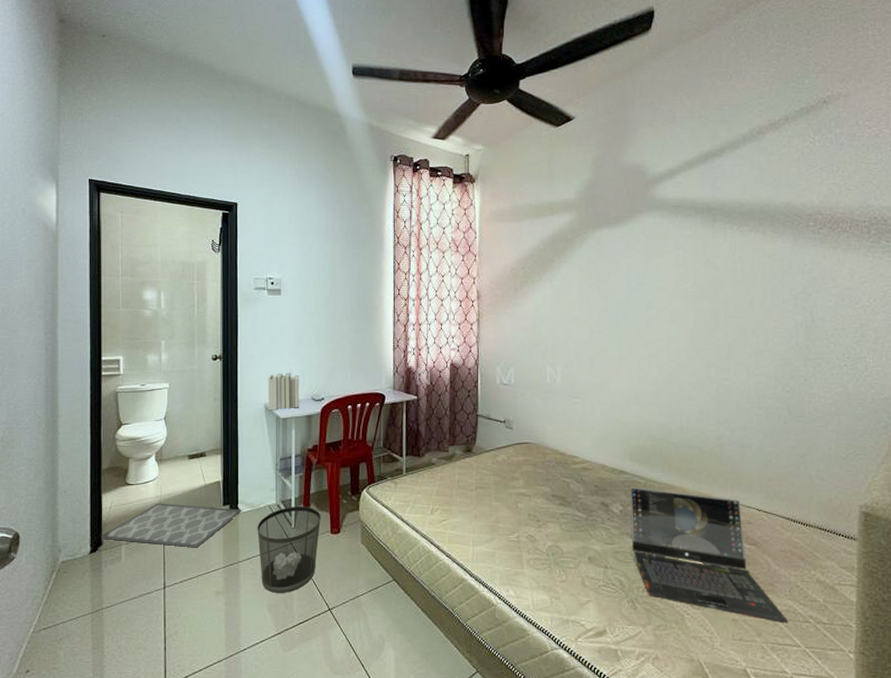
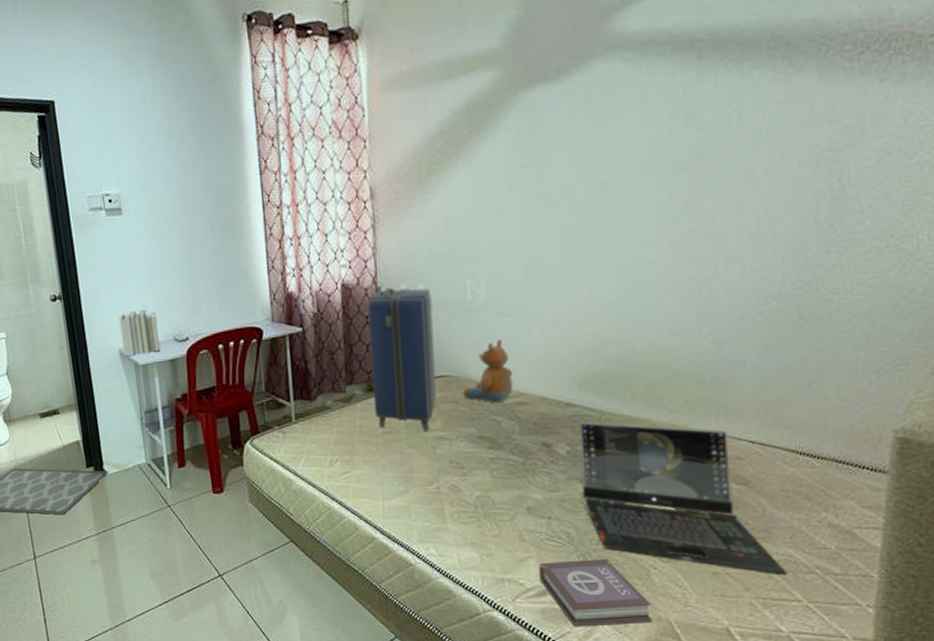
waste bin: present [257,506,321,593] -> none [127,463,200,560]
suitcase: none [470,366,521,488] -> present [367,285,436,431]
stuffed toy: none [540,416,580,468] -> present [462,340,513,403]
book: none [596,605,686,666] -> present [538,559,652,627]

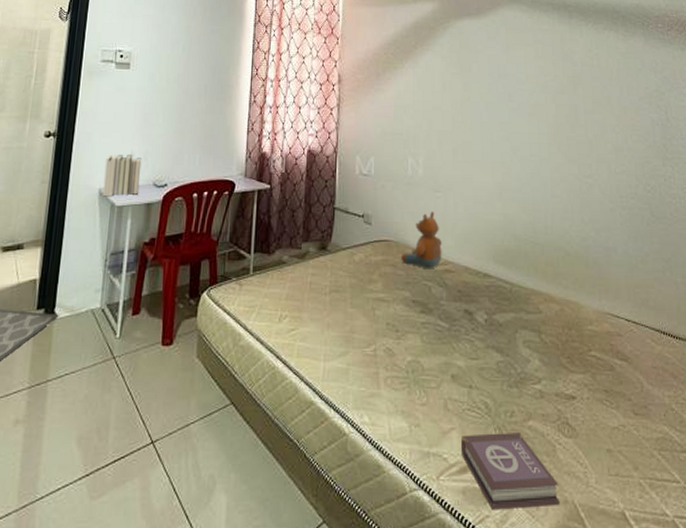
suitcase: present [367,285,436,431] -> none [324,154,380,292]
laptop computer: present [579,421,788,576] -> none [495,292,666,454]

